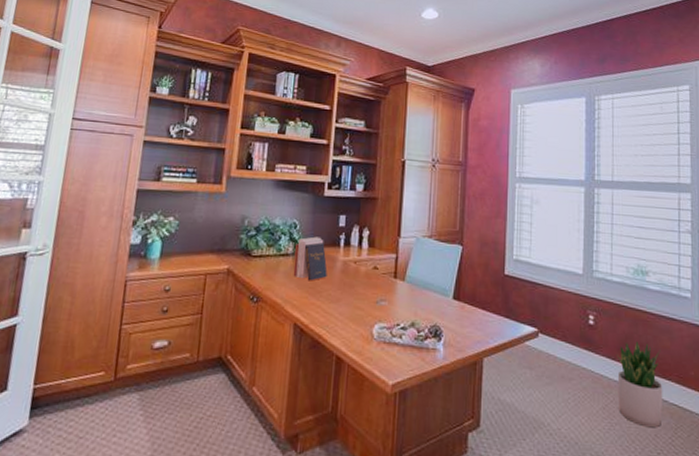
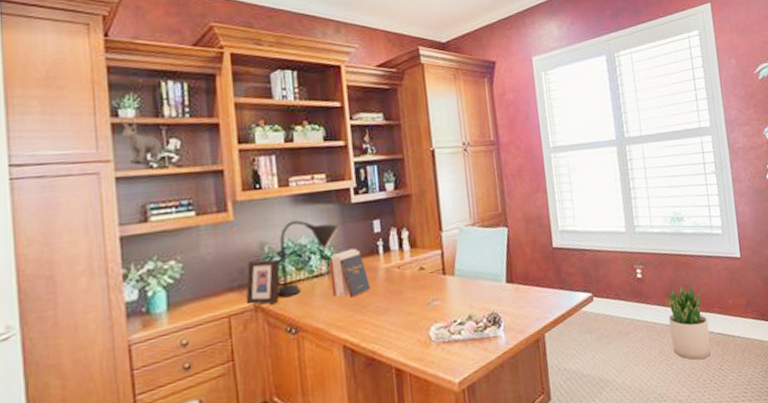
decorative figurine: none [155,89,183,135] -> present [121,110,163,166]
picture frame: none [221,230,256,271] -> present [245,260,281,305]
desk lamp: none [247,202,310,269] -> present [276,220,339,299]

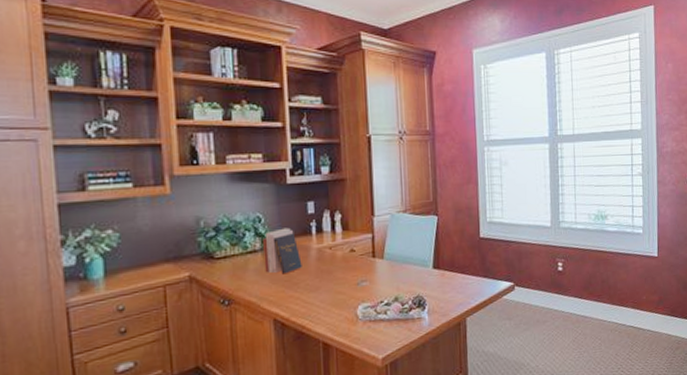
decorative figurine: present [121,110,163,166] -> none [59,79,101,134]
picture frame: present [245,260,281,305] -> none [180,234,216,277]
desk lamp: present [276,220,339,299] -> none [211,197,274,272]
planter: present [665,283,711,360] -> none [583,278,622,350]

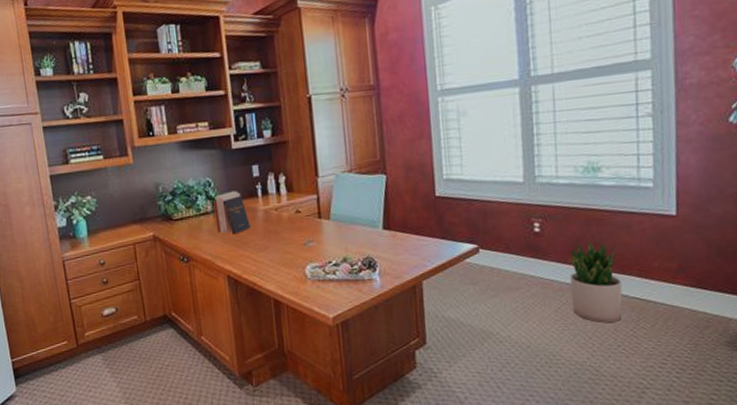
planter: none [583,278,622,350] -> present [568,241,623,324]

